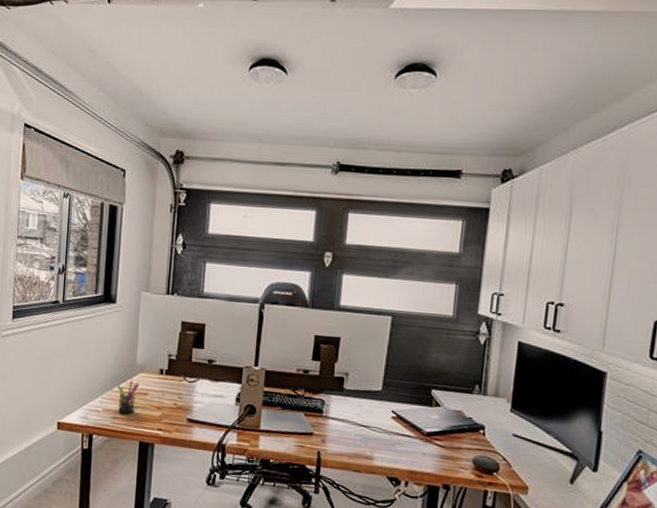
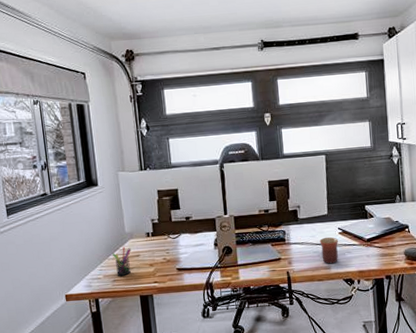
mug: none [365,419,390,454] -> present [319,237,339,264]

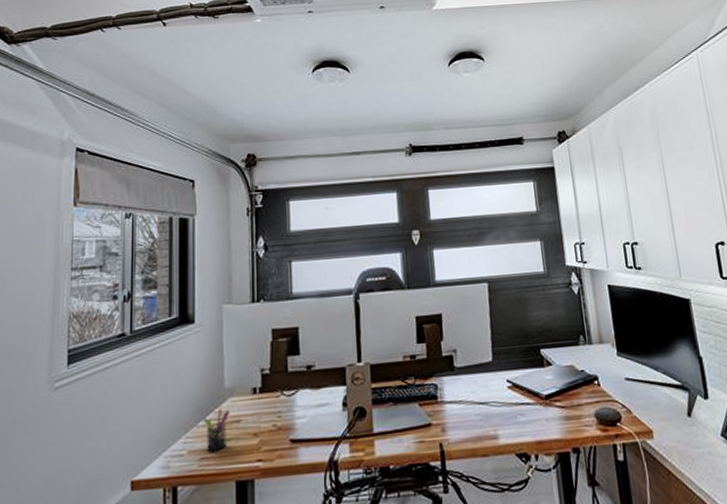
mug: present [319,237,339,264] -> none [483,392,508,432]

